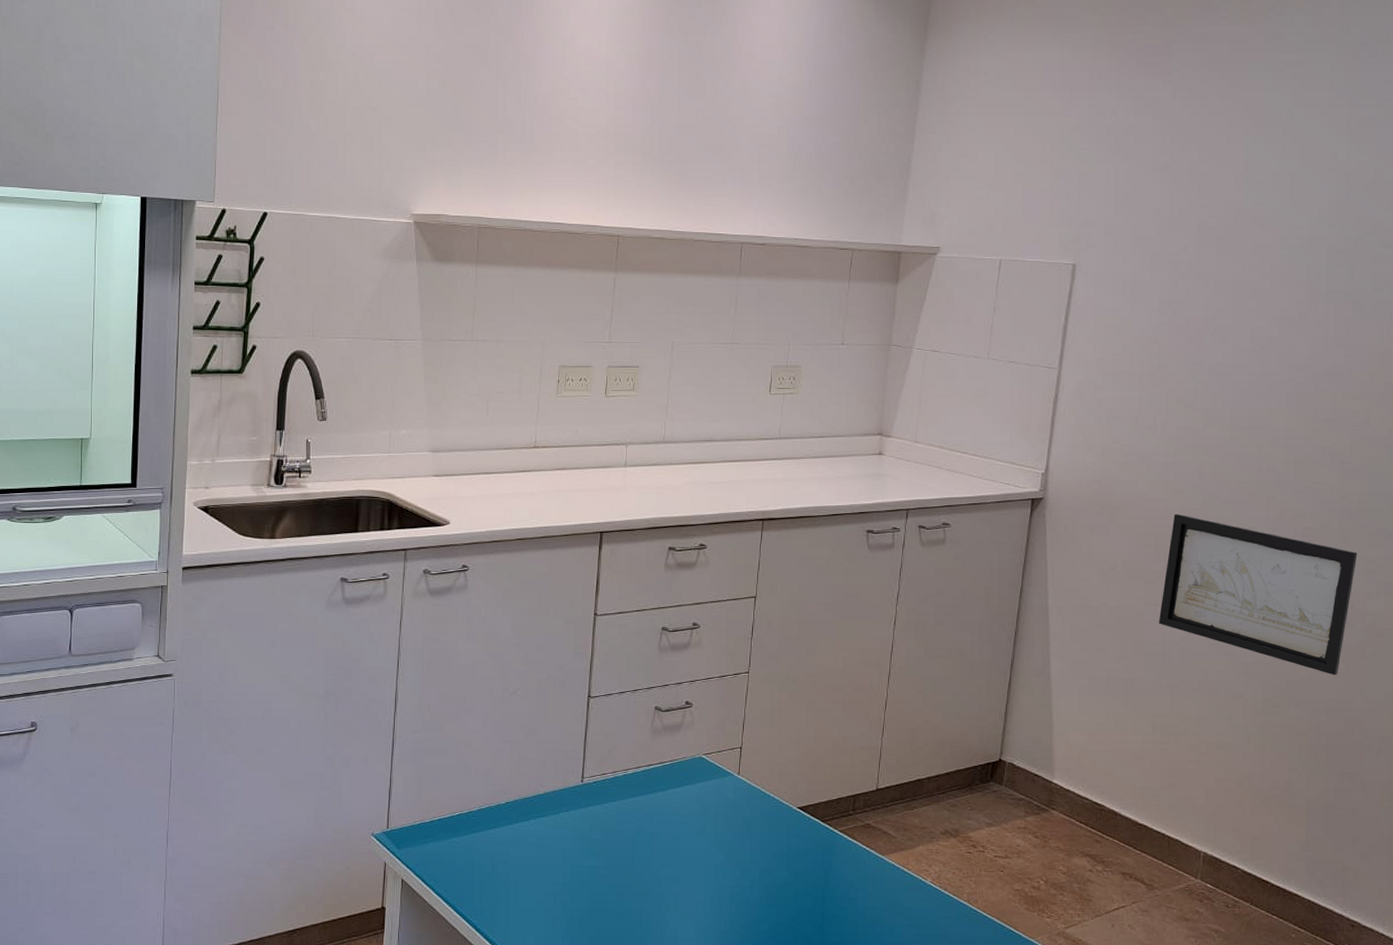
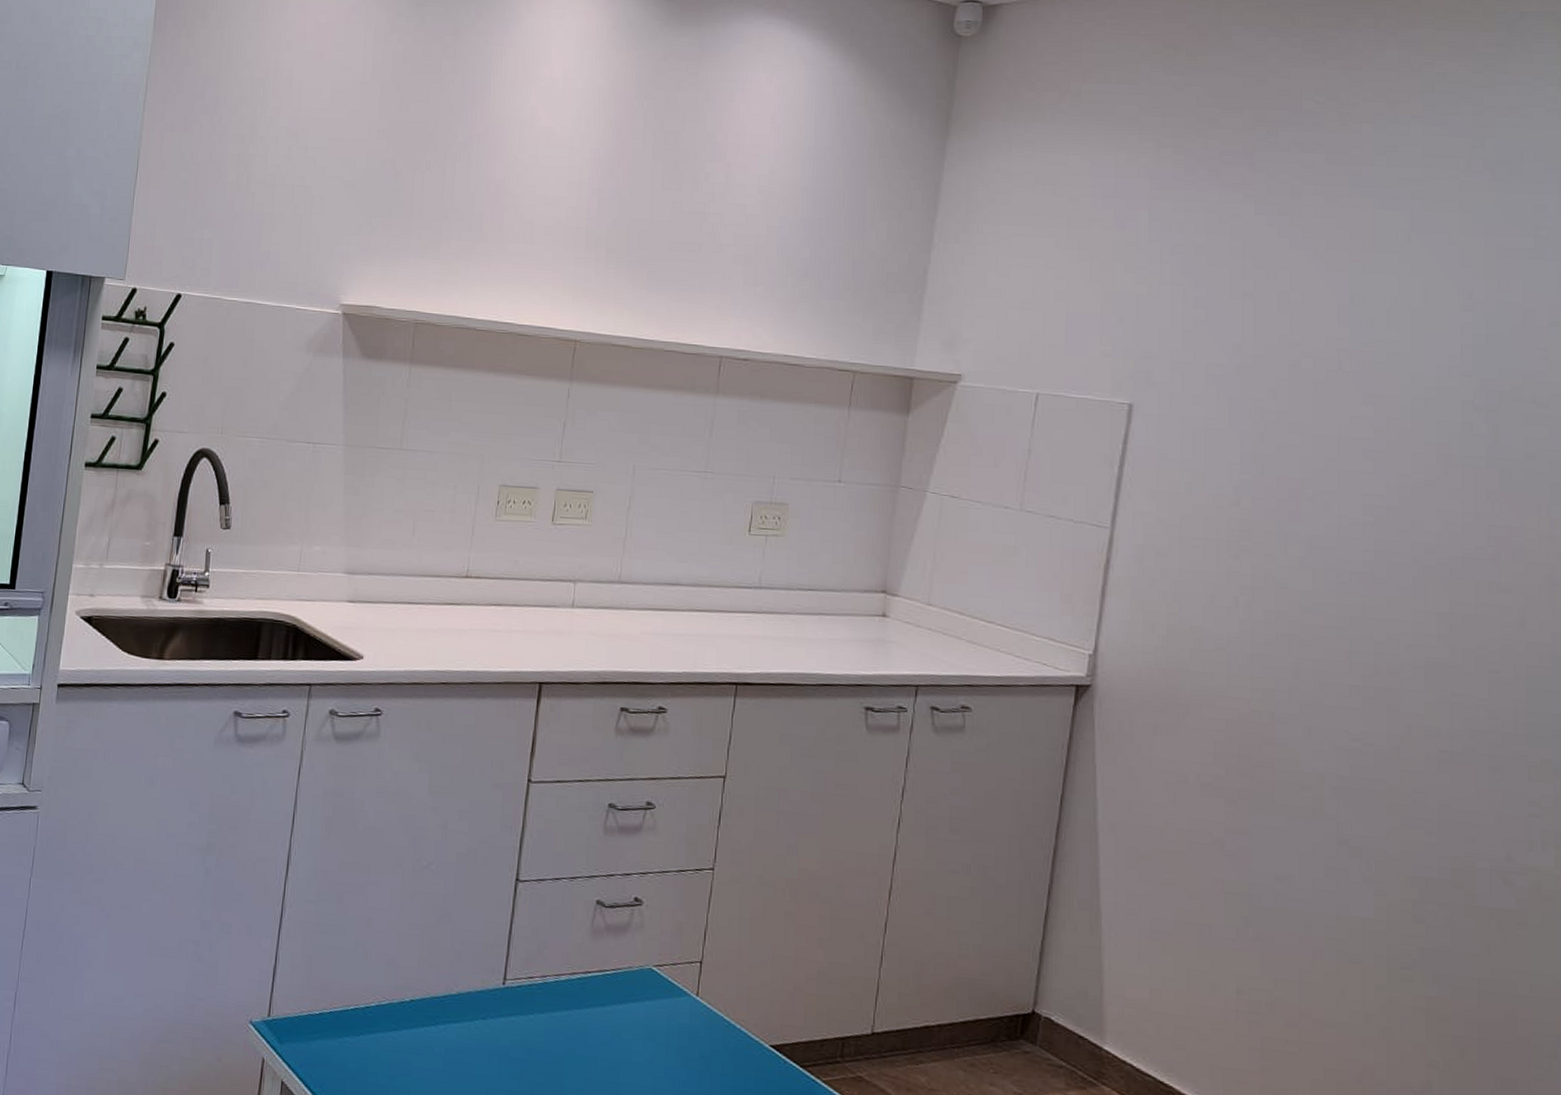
wall art: present [1158,513,1358,676] -> none [1243,718,1515,948]

